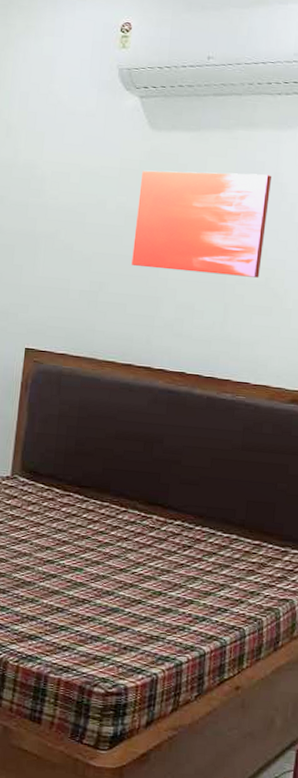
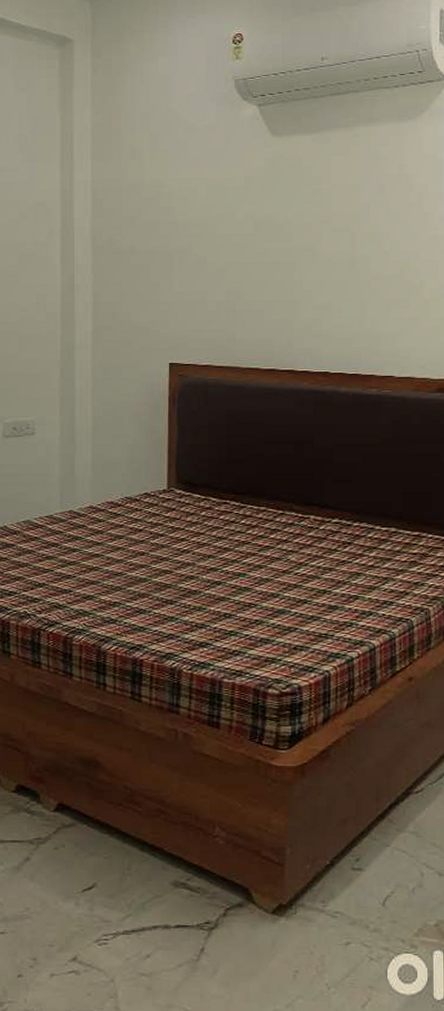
wall art: present [131,170,271,278] -> none [265,167,396,273]

